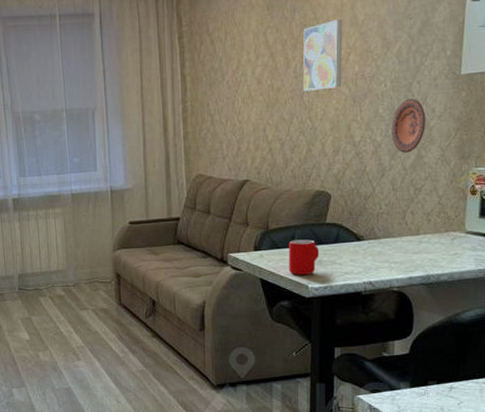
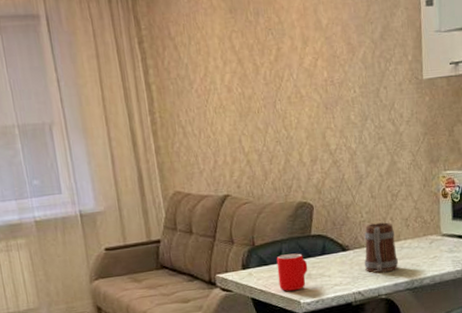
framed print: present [303,19,343,91] -> none [269,23,312,99]
mug: none [378,215,416,265] -> present [364,222,399,273]
decorative plate: present [392,98,426,153] -> none [364,104,396,159]

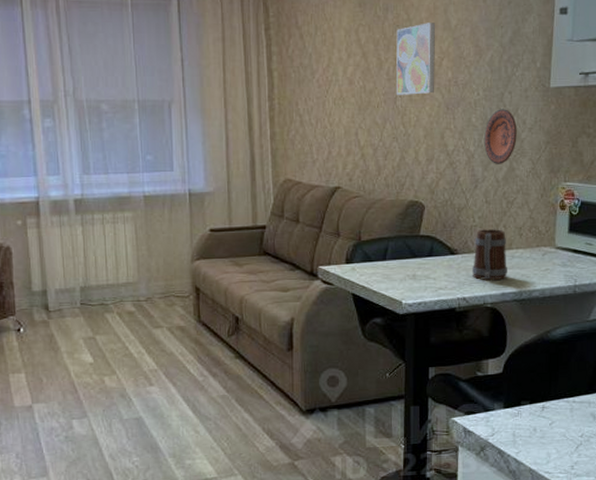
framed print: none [269,23,312,99] -> present [396,23,436,95]
mug: present [276,253,308,291] -> none [381,252,413,291]
decorative plate: none [364,104,396,159] -> present [484,109,517,164]

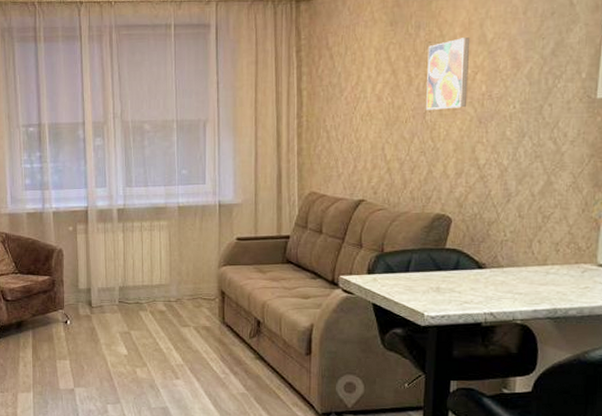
mug: present [471,229,508,281] -> none [500,244,542,297]
decorative plate: present [484,109,517,164] -> none [519,121,557,178]

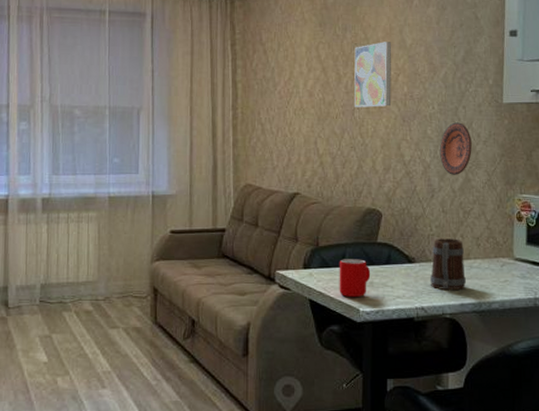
mug: none [403,264,437,303] -> present [339,259,371,298]
mug: none [500,244,542,297] -> present [429,238,467,291]
decorative plate: none [519,121,557,178] -> present [440,122,472,175]

